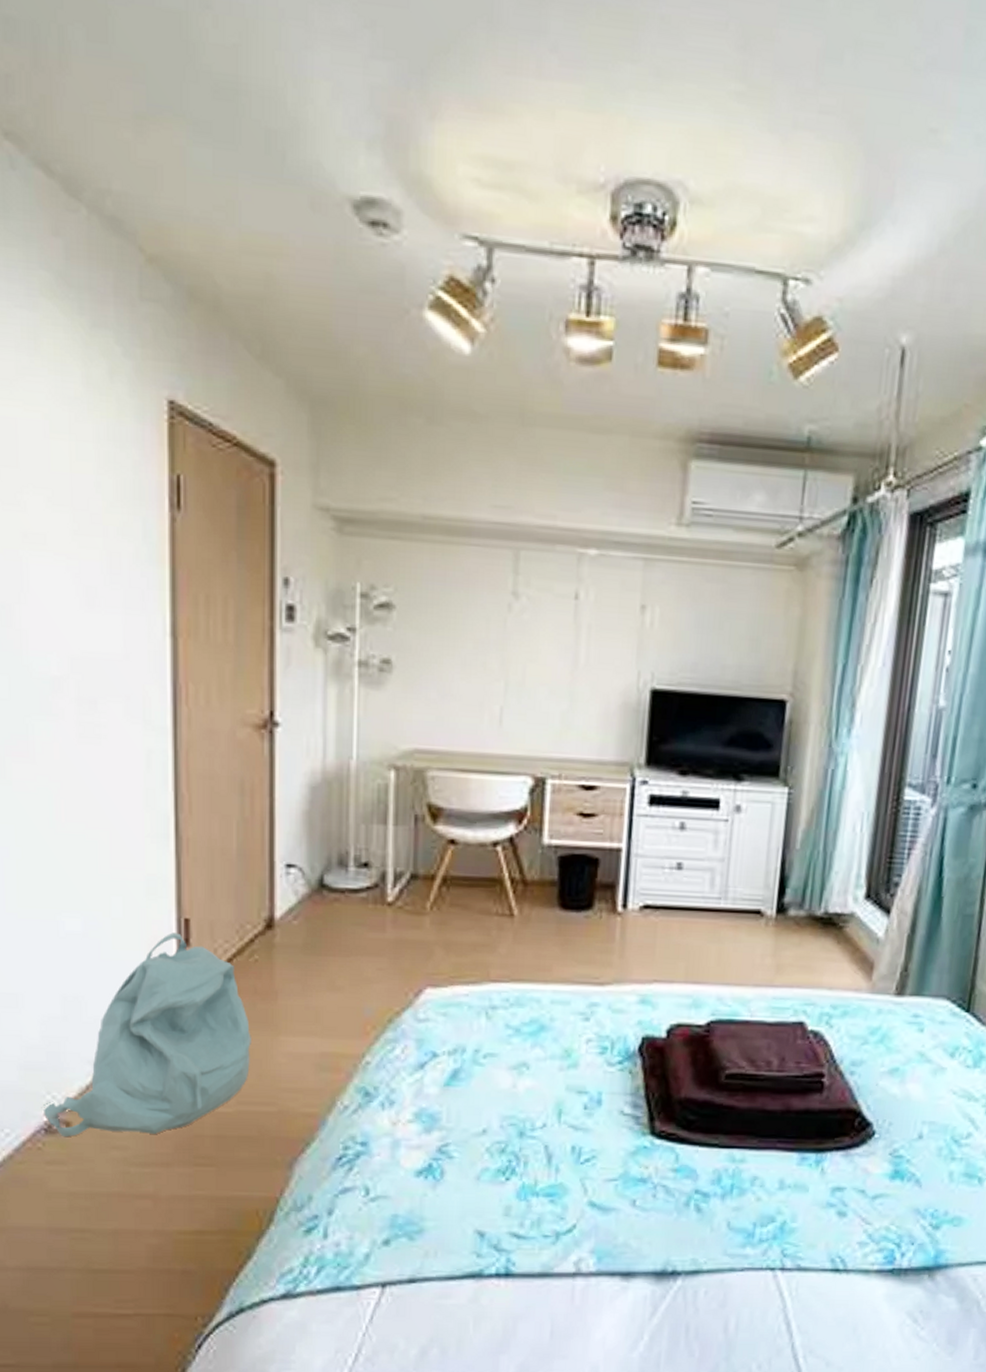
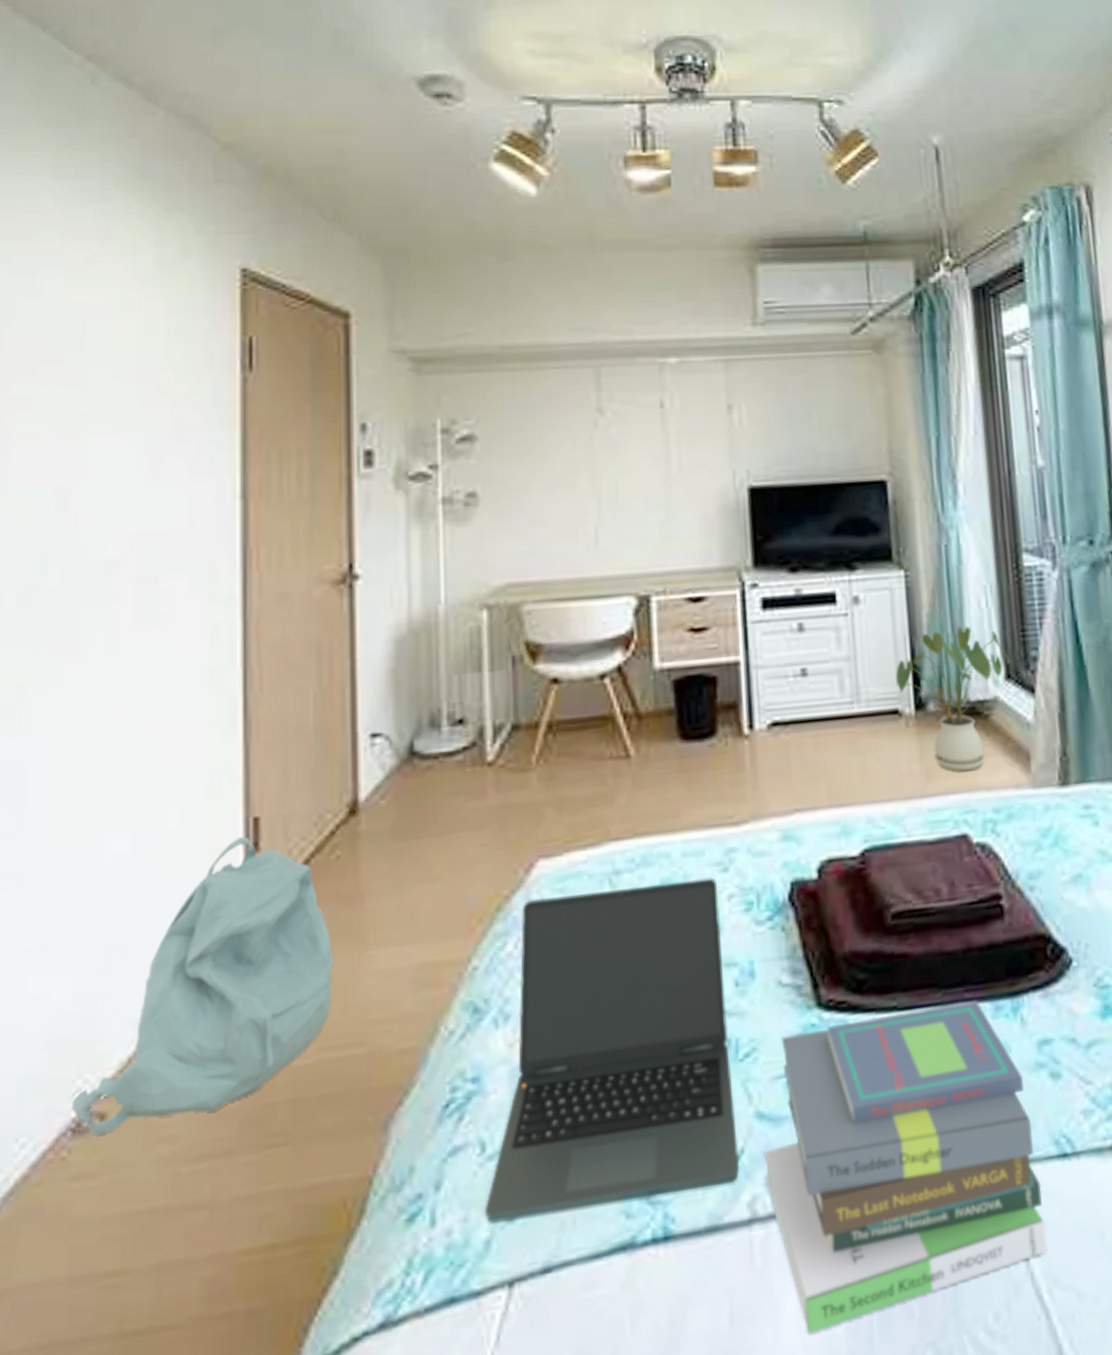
laptop: none [366,1017,579,1246] -> present [484,877,740,1223]
books: none [590,1149,814,1354] -> present [763,1000,1047,1335]
house plant: none [763,845,873,971] -> present [896,625,1010,772]

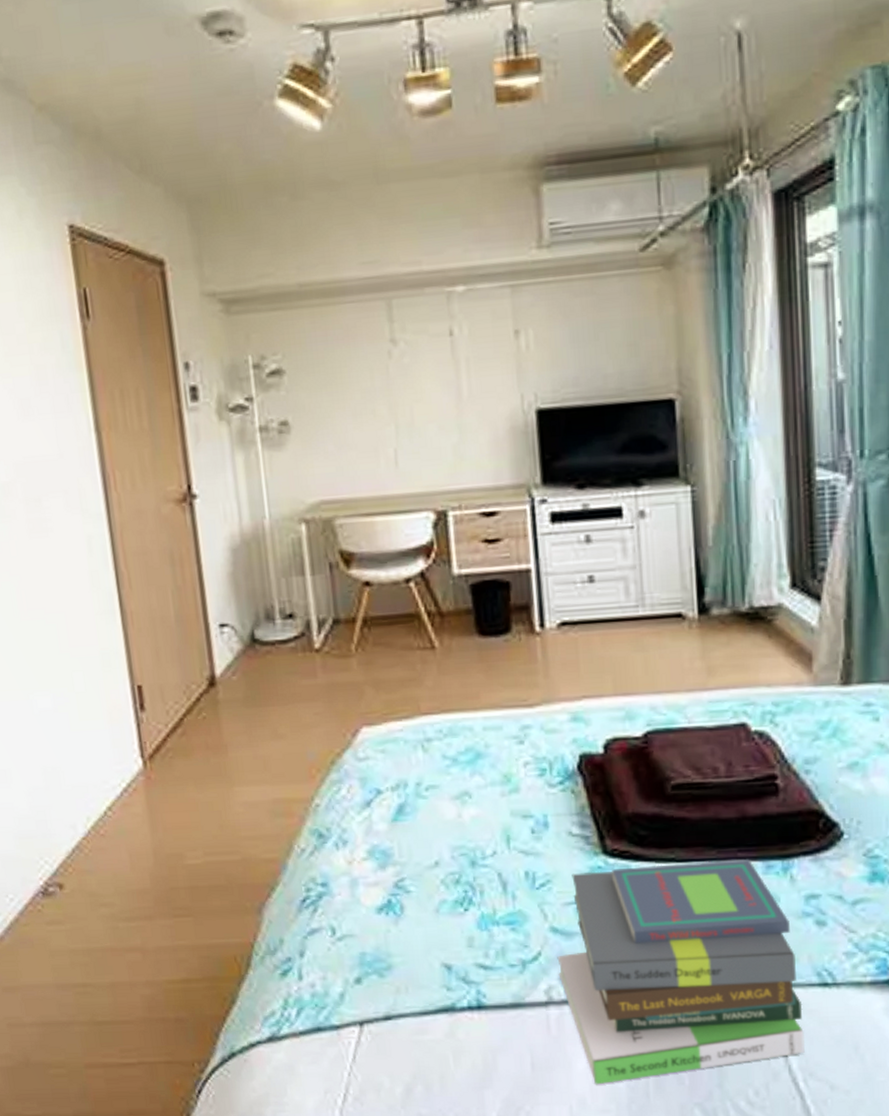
backpack: present [69,836,334,1137] -> none [36,699,212,899]
laptop: present [484,877,740,1223] -> none [338,748,538,983]
house plant: present [896,625,1010,772] -> none [680,537,796,670]

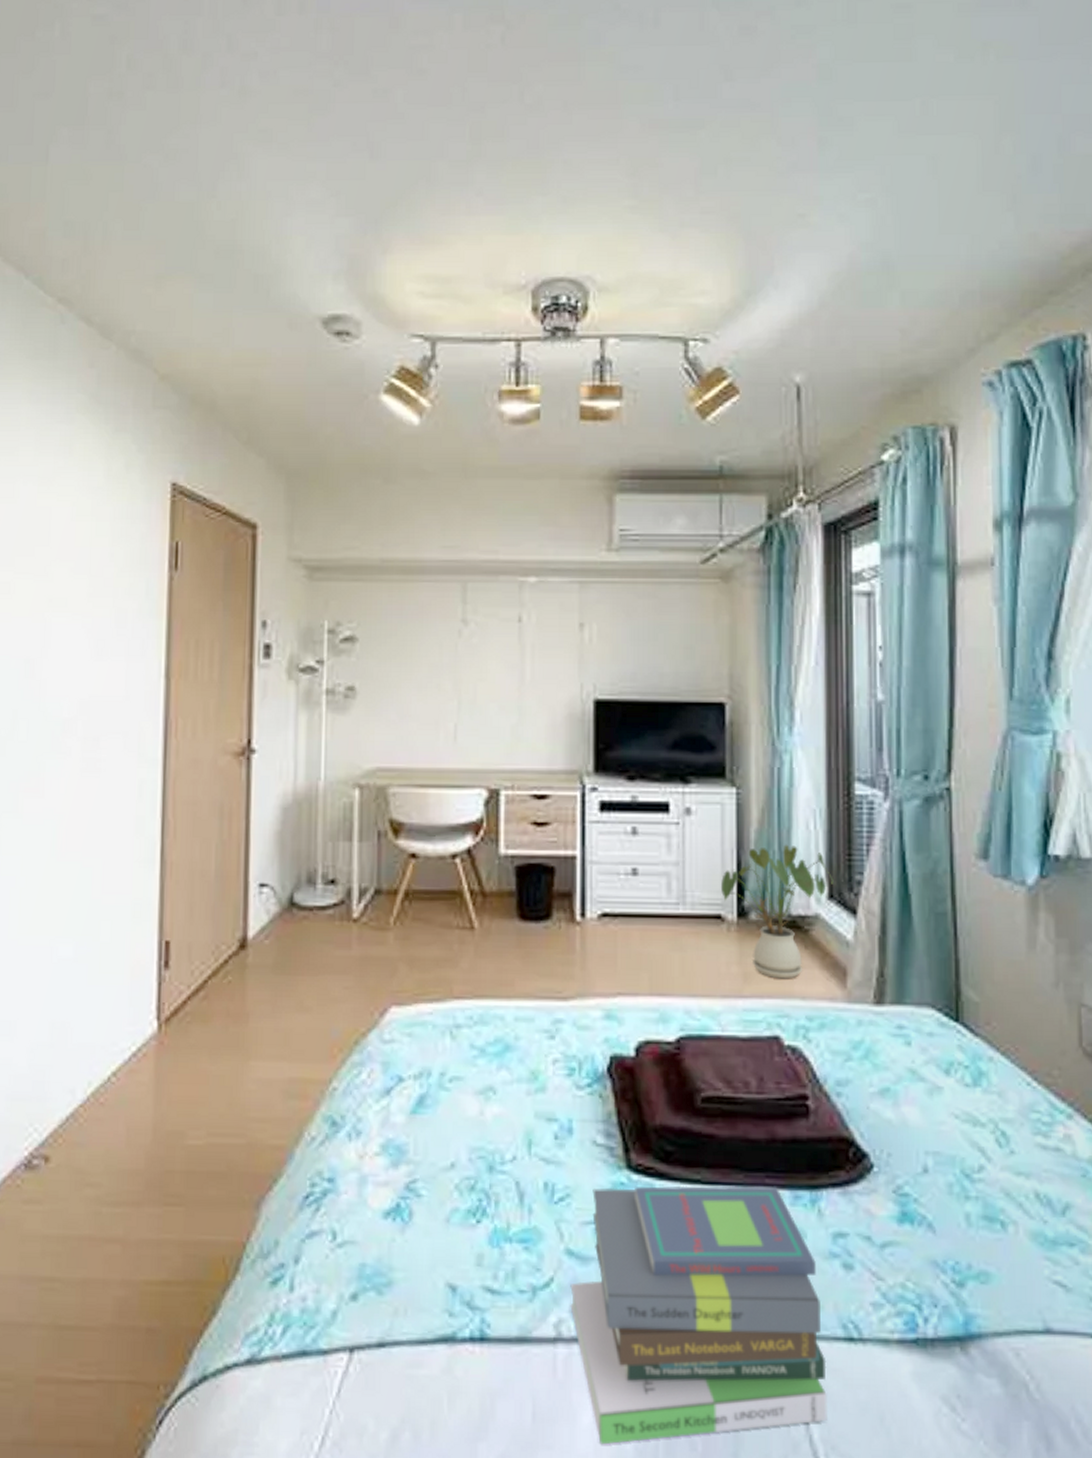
house plant: none [680,537,796,670] -> present [721,844,834,979]

